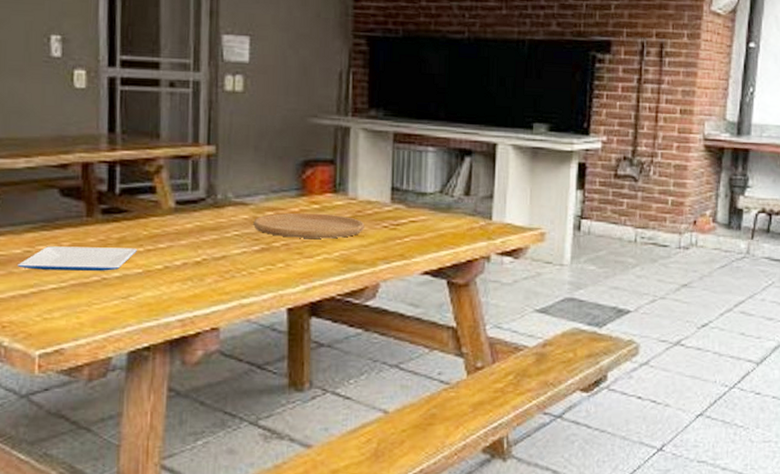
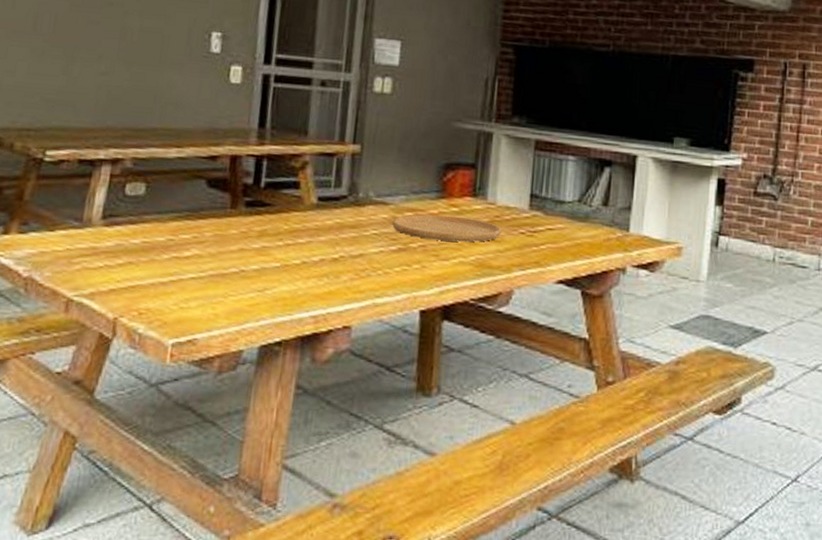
plate: present [17,246,137,271] -> none [159,235,277,263]

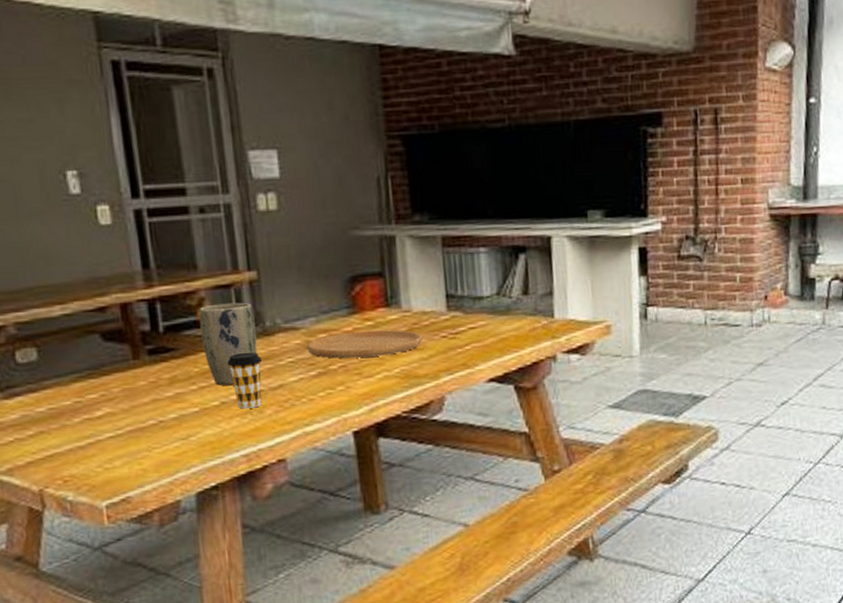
plant pot: none [296,169,351,248] -> present [199,302,258,386]
coffee cup: none [315,217,349,272] -> present [227,352,263,409]

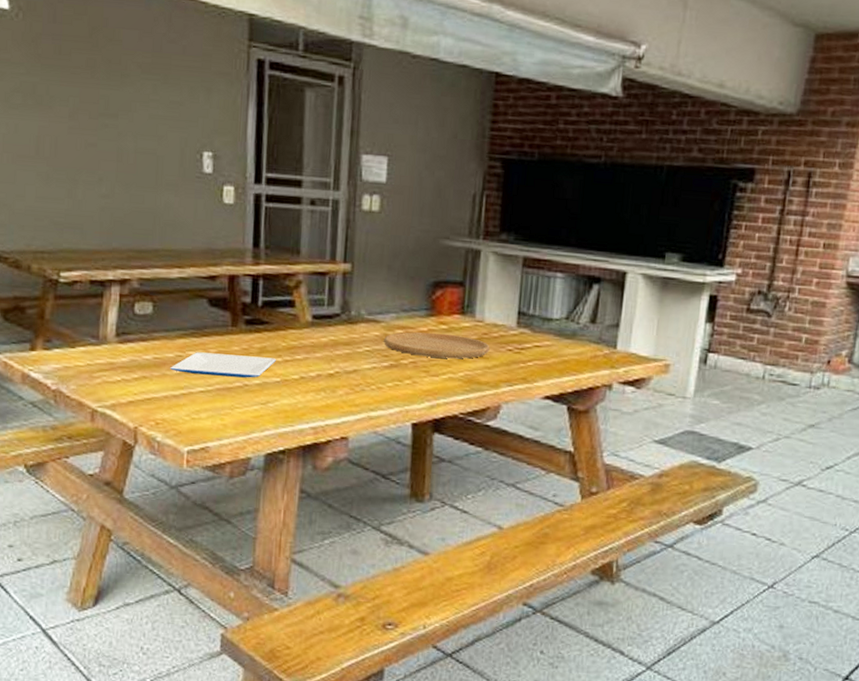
plate: none [69,386,190,420] -> present [170,352,276,378]
plant pot: present [199,302,258,386] -> none [293,288,343,364]
coffee cup: present [227,352,263,409] -> none [311,335,343,387]

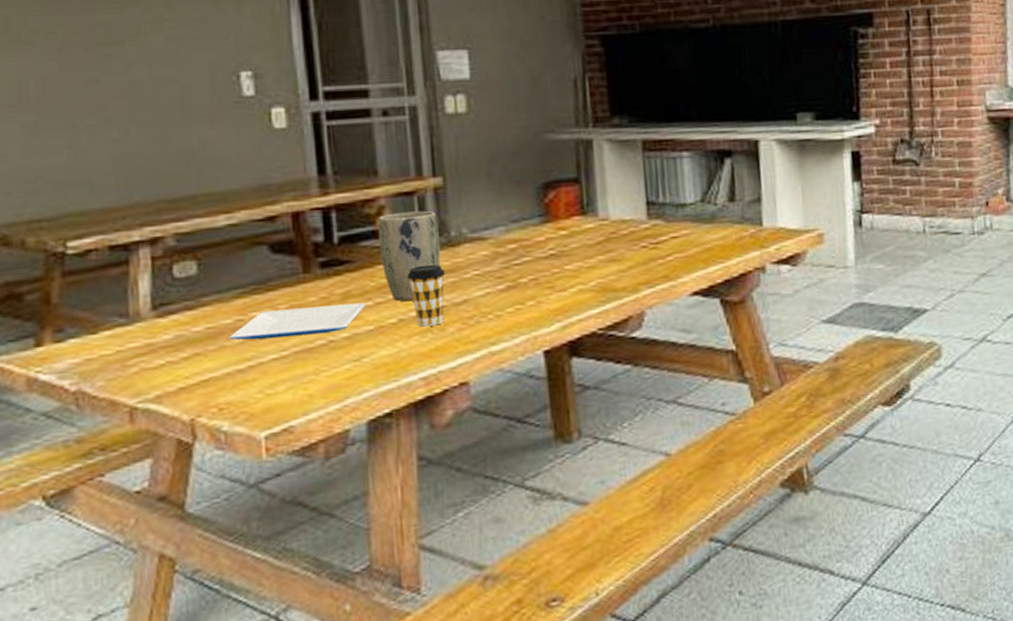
plant pot: none [293,288,343,364] -> present [378,211,441,302]
coffee cup: none [311,335,343,387] -> present [406,264,446,327]
cutting board: present [384,332,490,359] -> none [495,239,621,271]

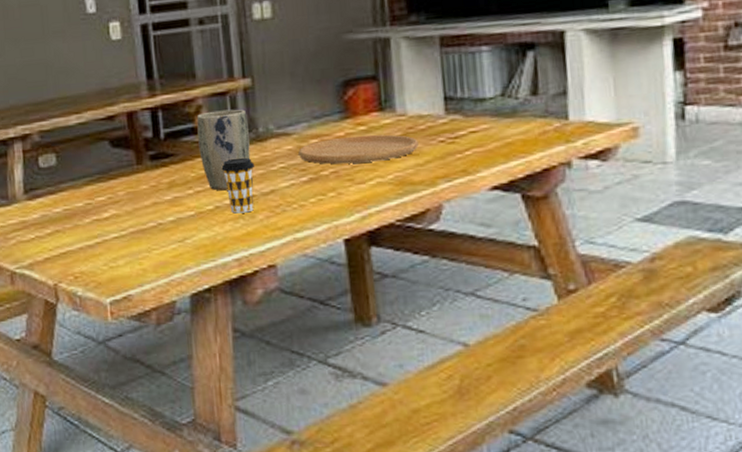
plate: present [229,302,365,340] -> none [81,191,187,221]
cutting board: none [495,239,621,271] -> present [298,134,419,165]

